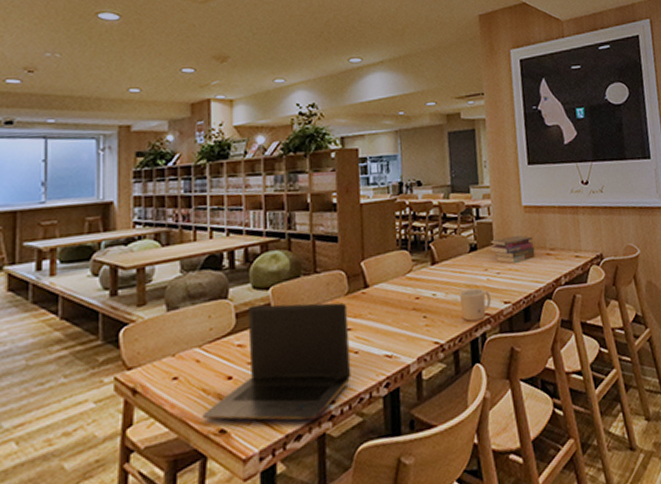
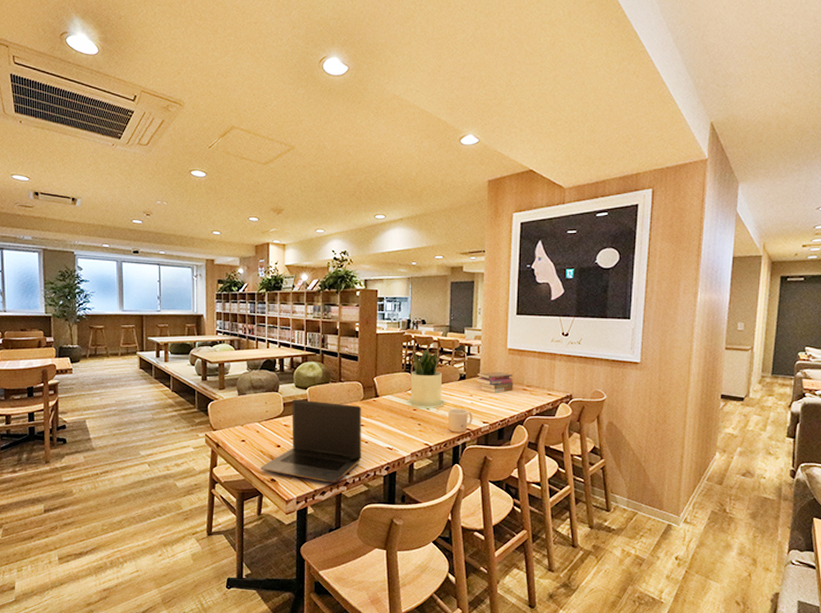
planter: none [406,216,455,295] -> present [407,349,445,408]

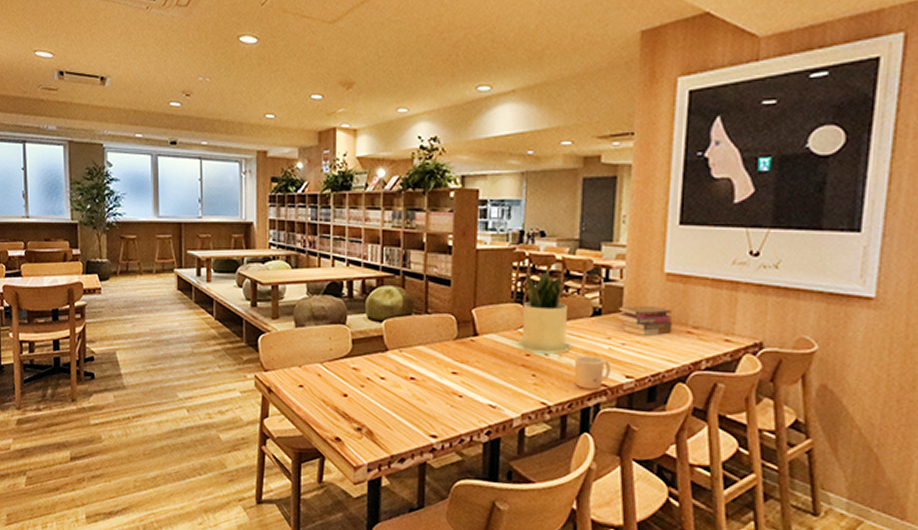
laptop computer: present [260,399,362,483] -> none [322,335,455,448]

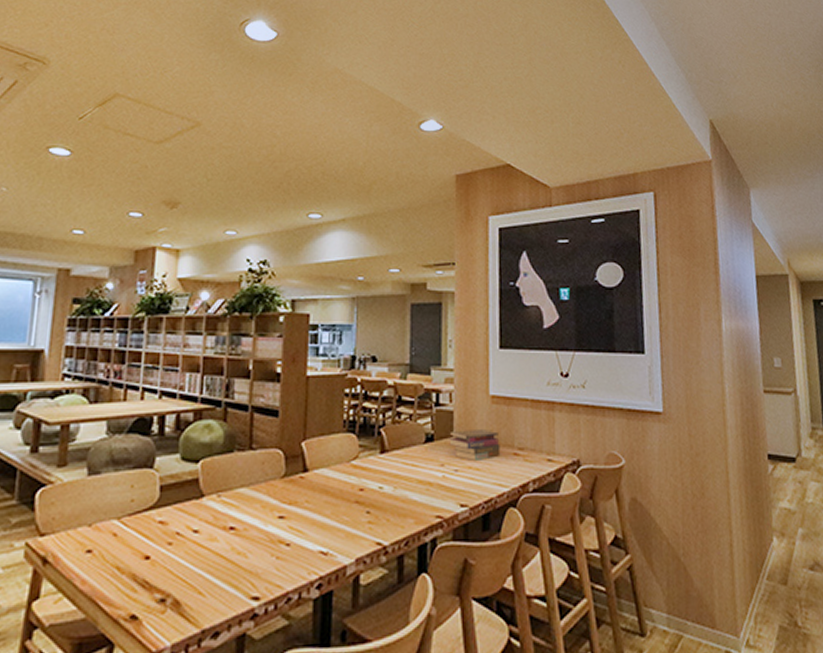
planter: present [517,271,571,354] -> none [350,397,405,487]
mug: present [575,355,610,390] -> none [410,485,445,523]

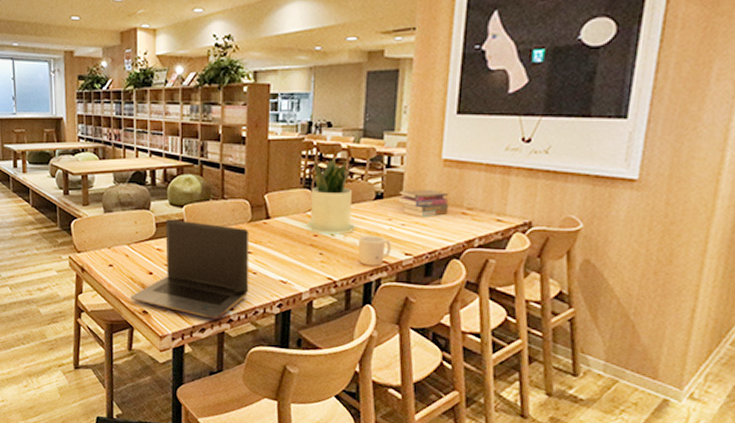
laptop computer: none [114,479,283,616] -> present [130,219,249,319]
planter: none [350,397,405,487] -> present [306,159,355,235]
mug: none [410,485,445,523] -> present [358,235,391,266]

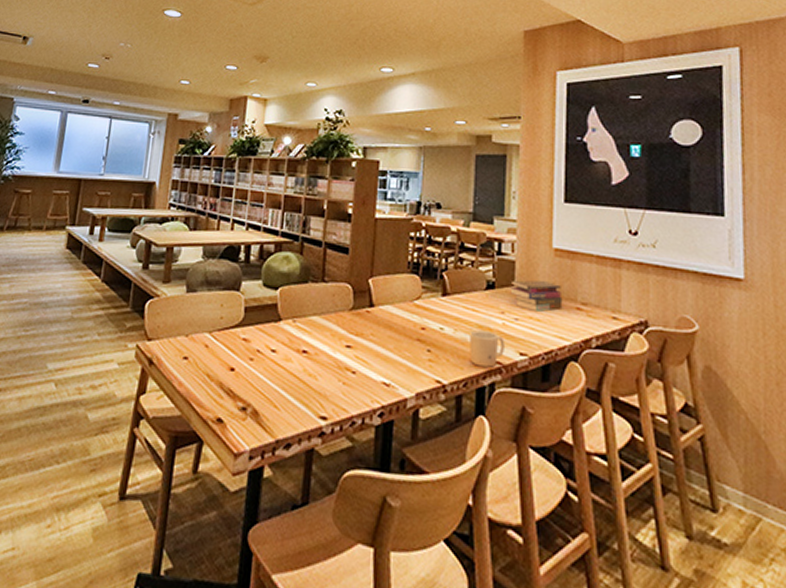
laptop computer: present [130,219,249,319] -> none [204,302,350,431]
planter: present [306,159,355,235] -> none [412,242,466,329]

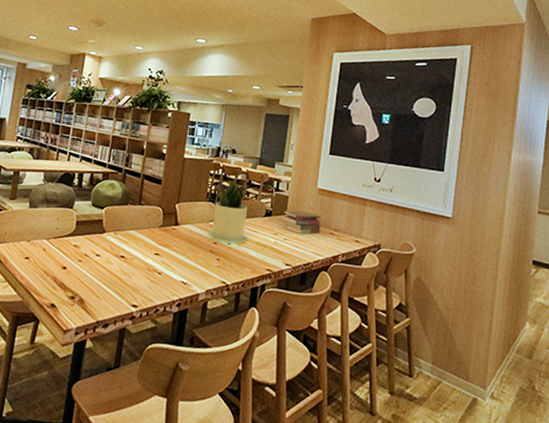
planter: none [412,242,466,329] -> present [207,179,248,244]
mug: present [469,330,505,367] -> none [248,246,275,273]

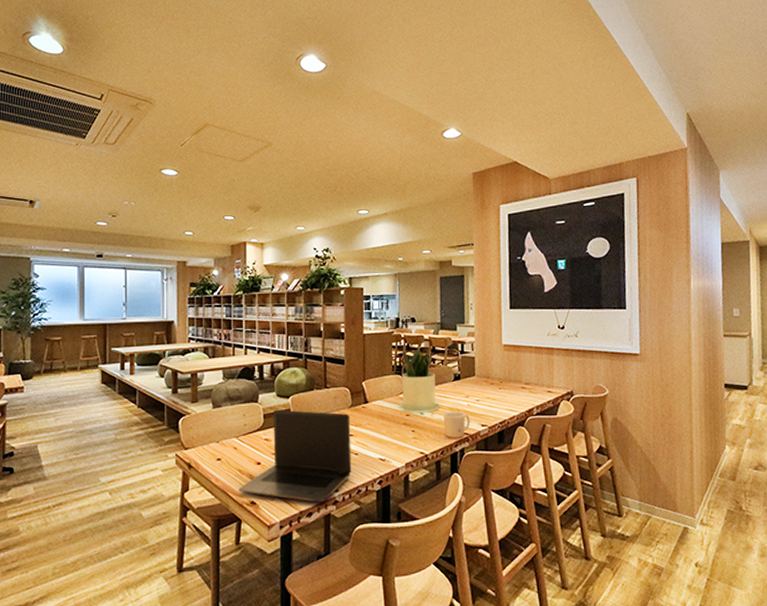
laptop computer: none [41,218,159,315] -> present [238,409,352,502]
mug: none [248,246,275,273] -> present [444,411,470,438]
books: present [282,211,321,235] -> none [472,369,512,394]

